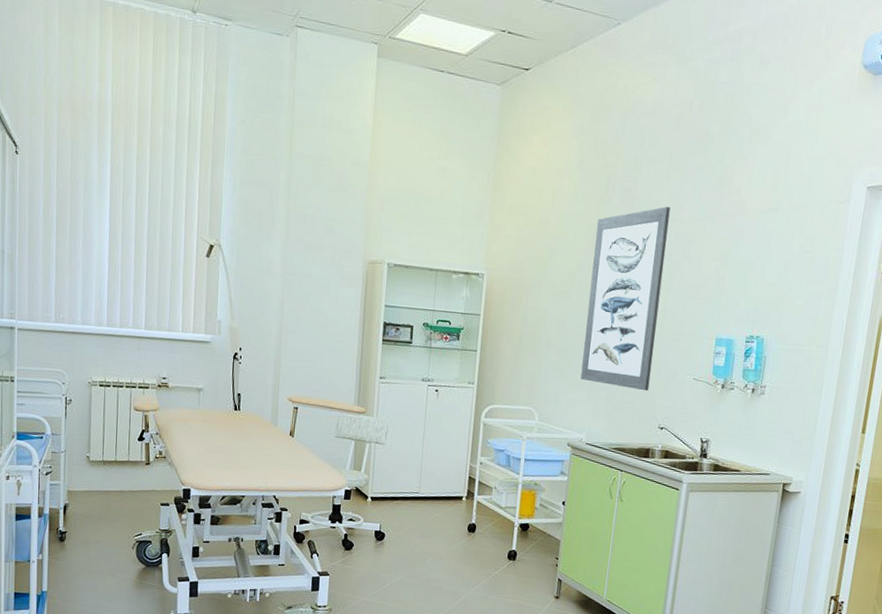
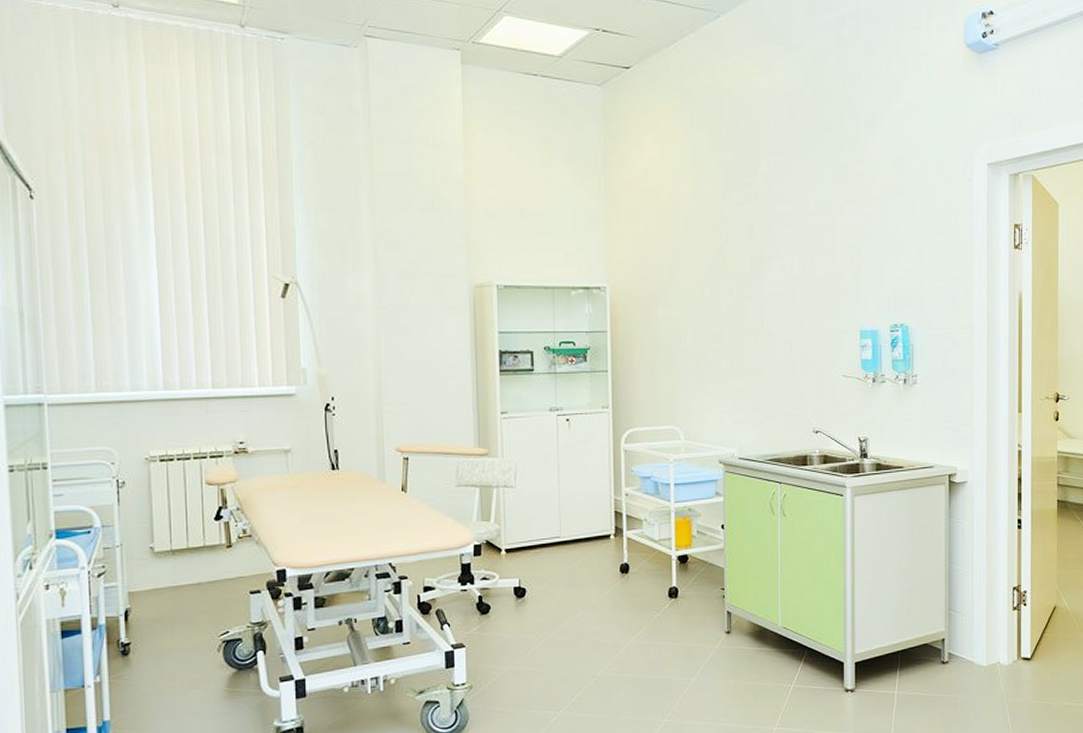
wall art: present [580,207,670,391] -> none [721,199,798,394]

